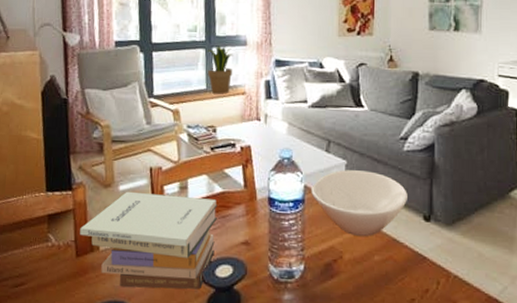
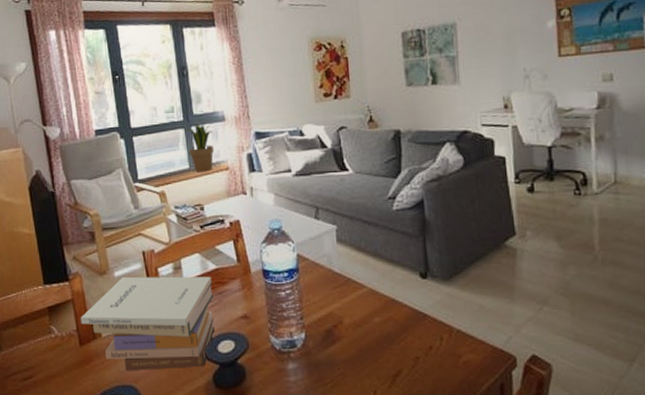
bowl: present [311,170,407,237] -> none [304,234,402,300]

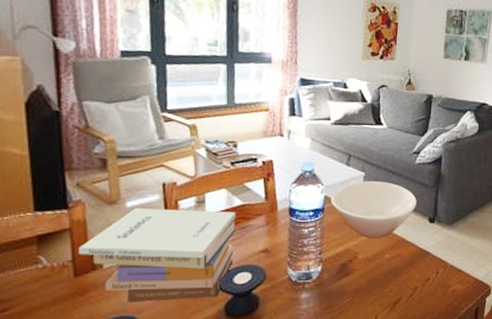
potted plant: present [186,124,215,174] -> none [228,61,258,111]
bowl: none [304,234,402,300] -> present [331,181,417,239]

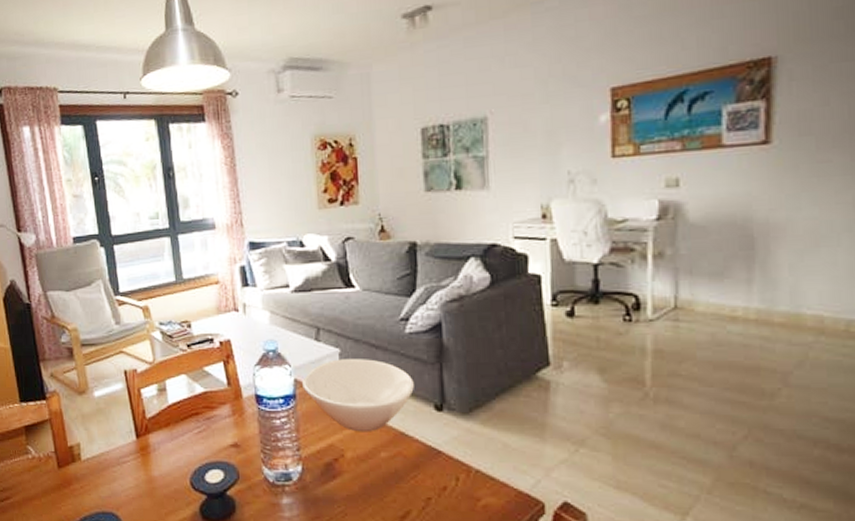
books: present [78,207,237,303] -> none [59,397,202,498]

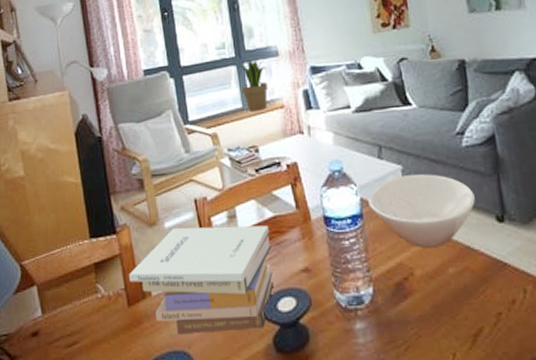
books: none [59,397,202,498] -> present [129,225,274,335]
potted plant: none [172,232,204,287] -> present [238,60,269,113]

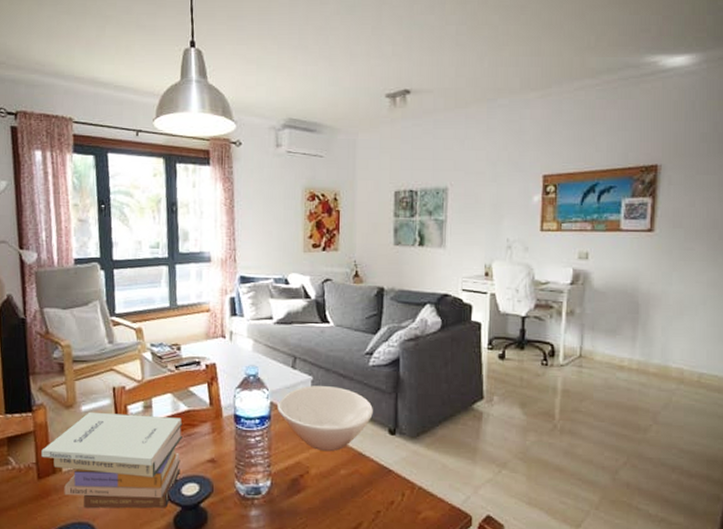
potted plant: present [238,60,269,113] -> none [170,262,198,313]

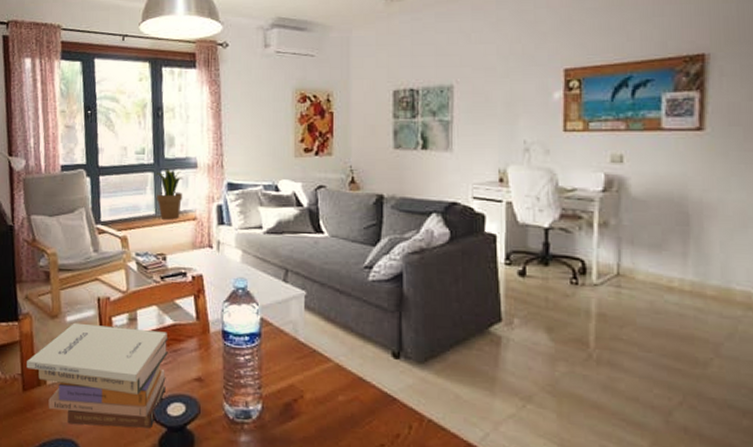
potted plant: none [170,262,198,313] -> present [155,168,184,221]
bowl: present [277,386,373,452] -> none [268,301,374,375]

